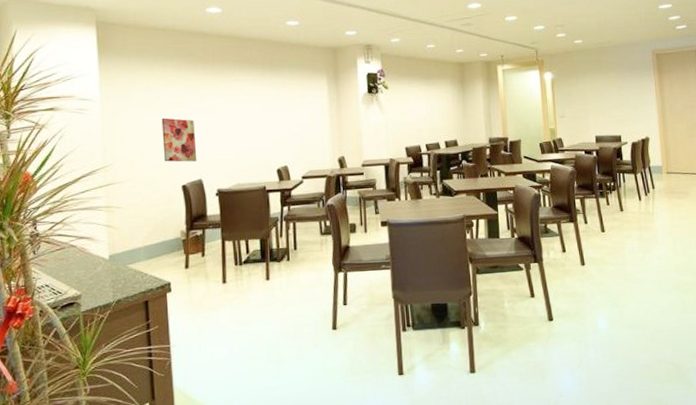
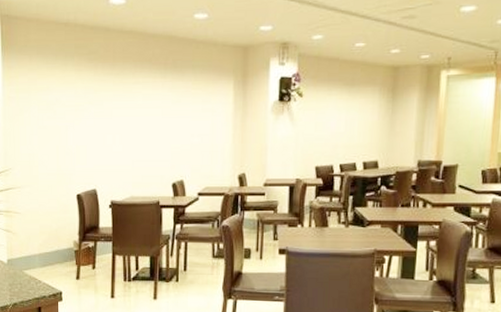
wall art: present [161,118,197,162] -> none [60,122,93,170]

